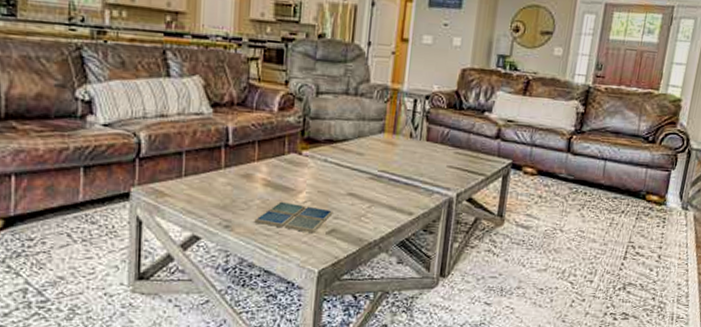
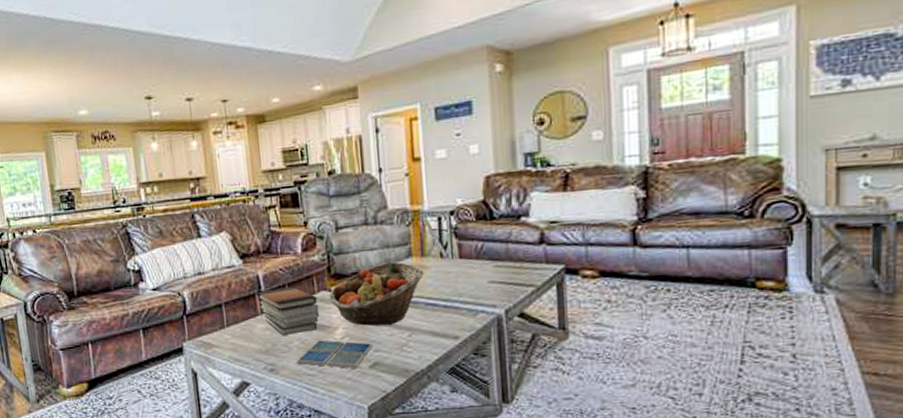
book stack: none [223,143,287,194] -> present [257,286,320,336]
fruit basket: none [297,133,393,196] -> present [328,261,424,326]

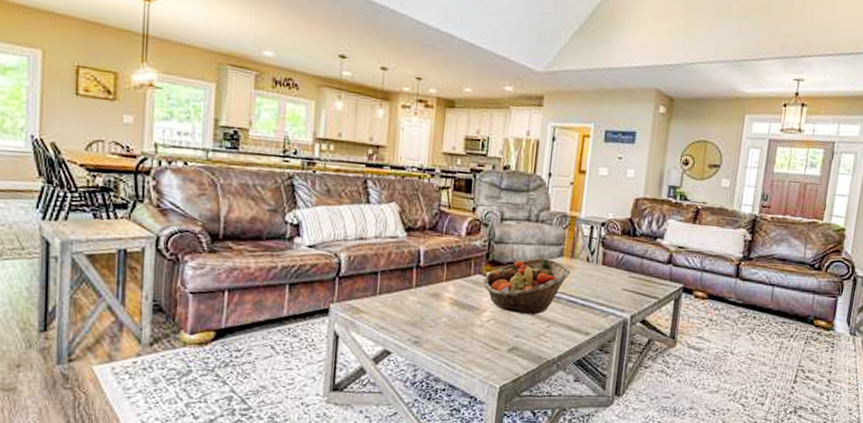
book stack: present [257,286,320,336] -> none [415,265,472,312]
drink coaster: present [296,340,373,368] -> none [441,319,515,350]

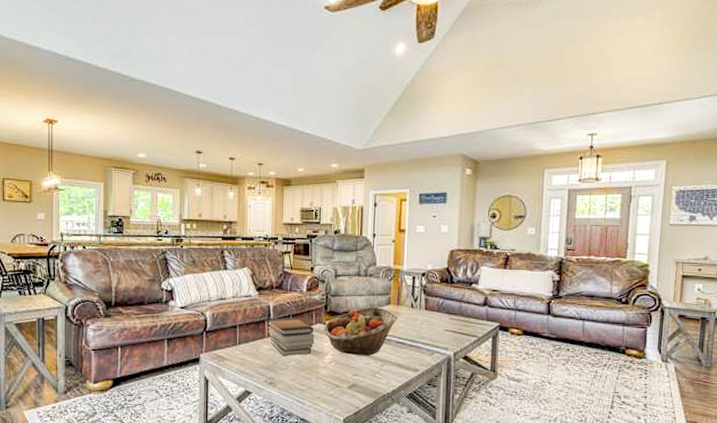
book stack: none [415,265,472,312] -> present [266,317,315,357]

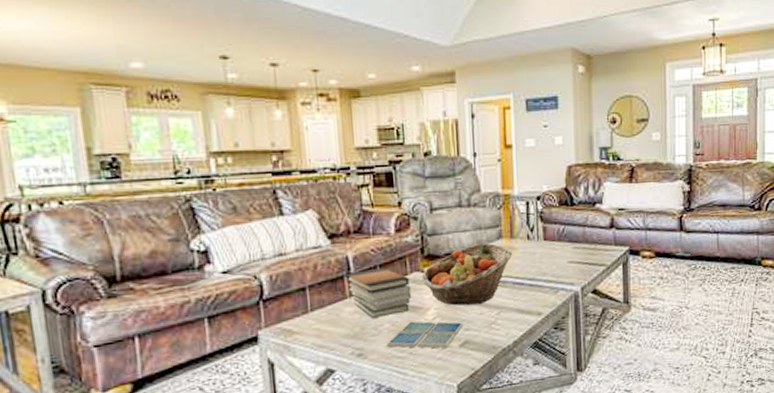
drink coaster: none [291,362,353,387] -> present [386,321,464,349]

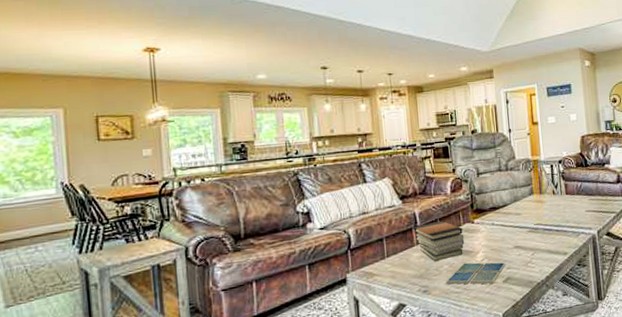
fruit basket: present [421,242,513,306] -> none [472,198,542,249]

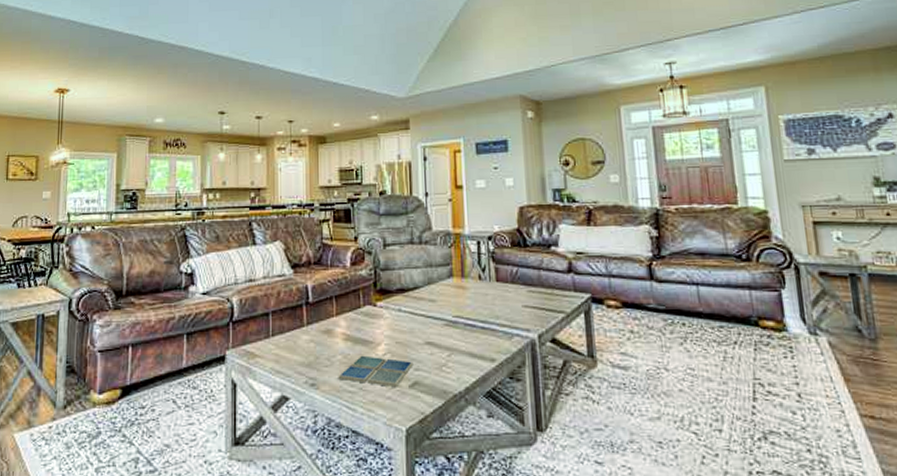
book stack: present [413,220,465,262] -> none [304,299,364,350]

